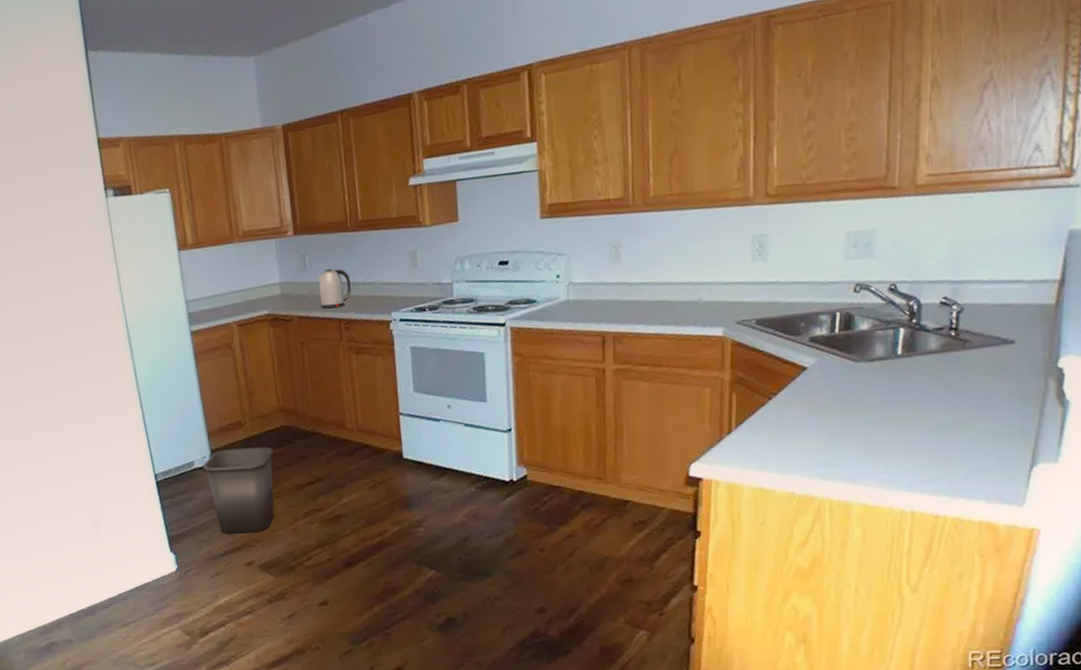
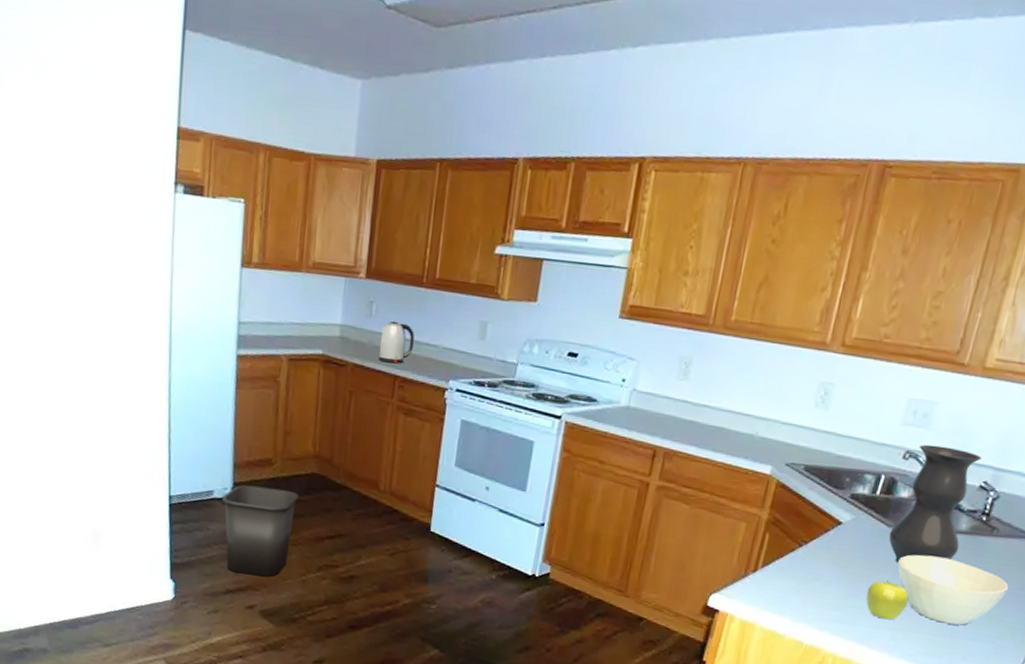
fruit: none [849,414,894,454] -> present [865,579,909,620]
vase: none [858,270,936,395] -> present [888,444,982,563]
bowl: none [874,380,995,446] -> present [897,554,1008,626]

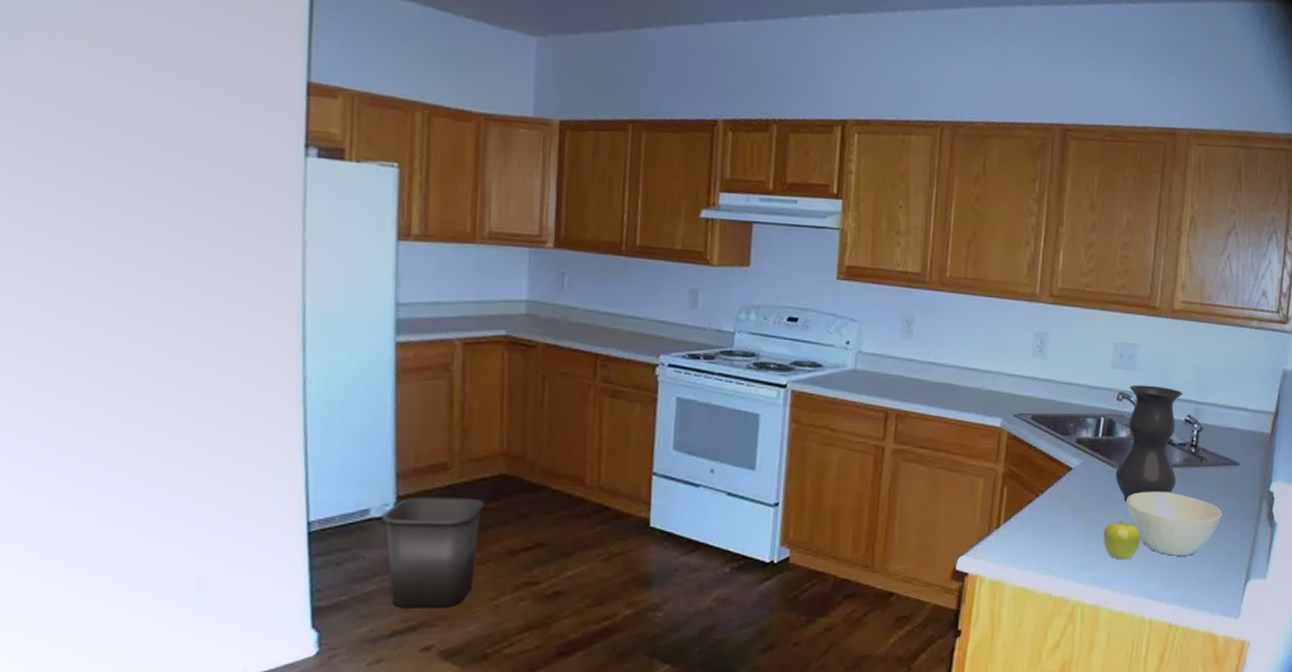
kettle: present [378,321,415,364] -> none [574,293,617,341]

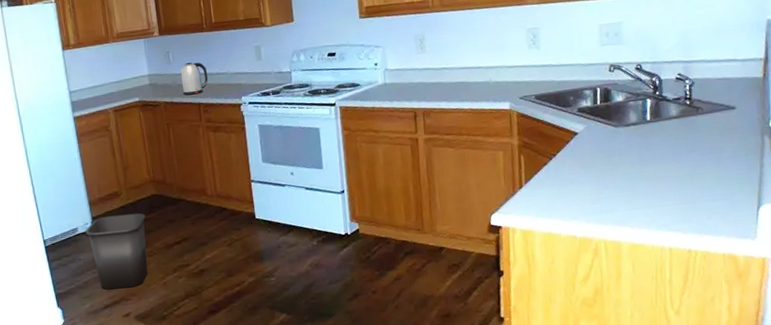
kettle: none [574,293,617,341] -> present [180,62,208,96]
fruit: present [1103,520,1140,560] -> none [614,169,650,202]
vase: present [1115,384,1183,502] -> none [617,53,676,154]
bowl: present [1126,491,1222,556] -> none [631,140,725,193]

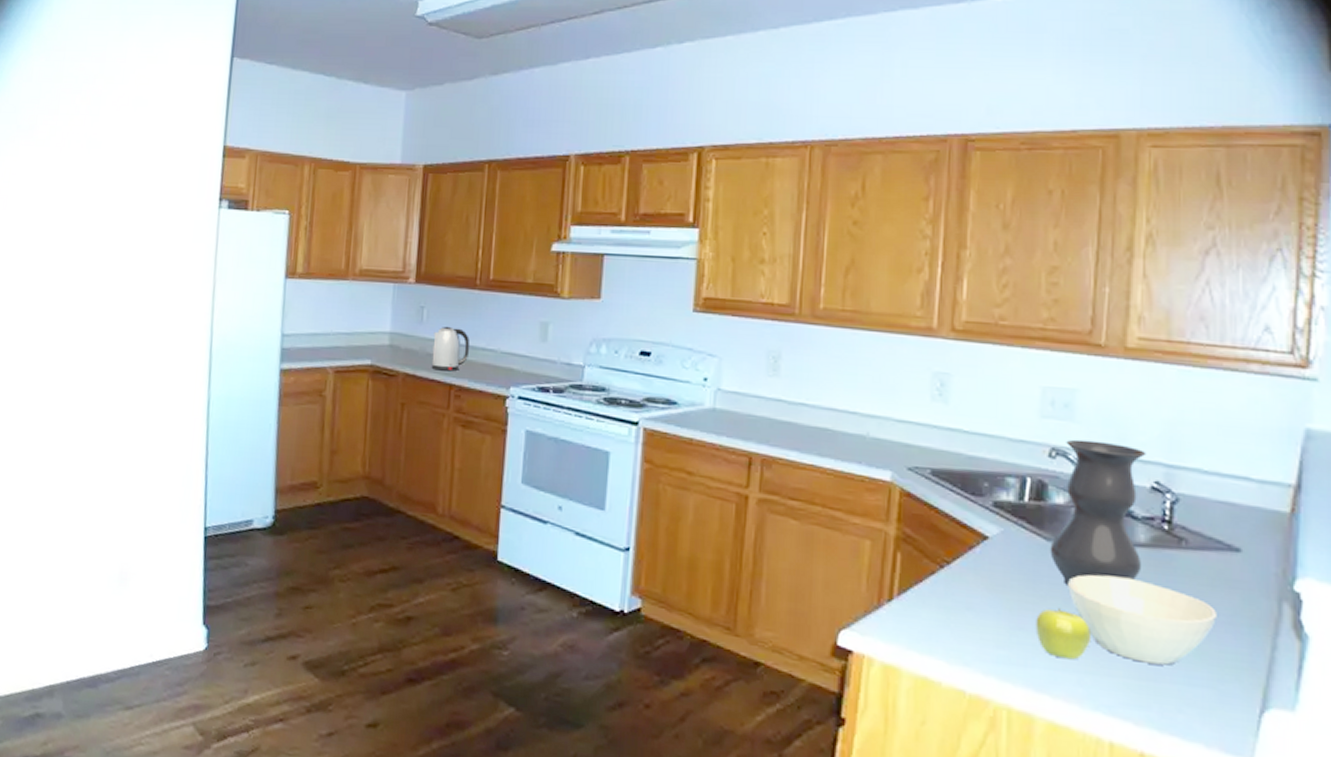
waste bin: present [86,212,148,290] -> none [263,512,347,621]
fruit: none [614,169,650,202] -> present [1035,607,1090,660]
vase: none [617,53,676,154] -> present [1050,439,1146,585]
bowl: none [631,140,725,193] -> present [1068,574,1216,666]

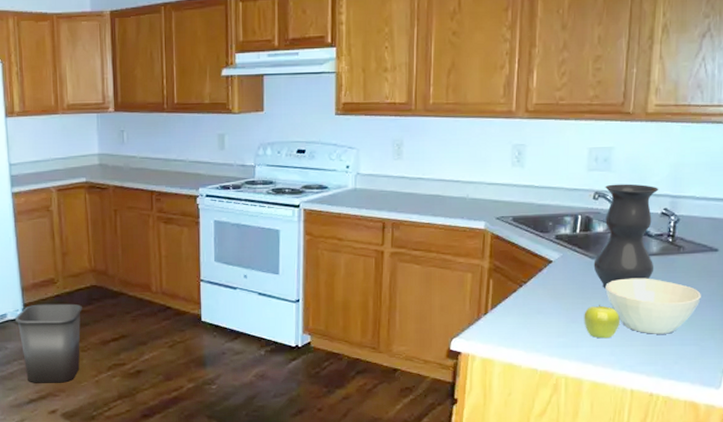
waste bin: none [263,512,347,621] -> present [15,303,82,383]
kettle: present [431,326,470,372] -> none [134,144,165,181]

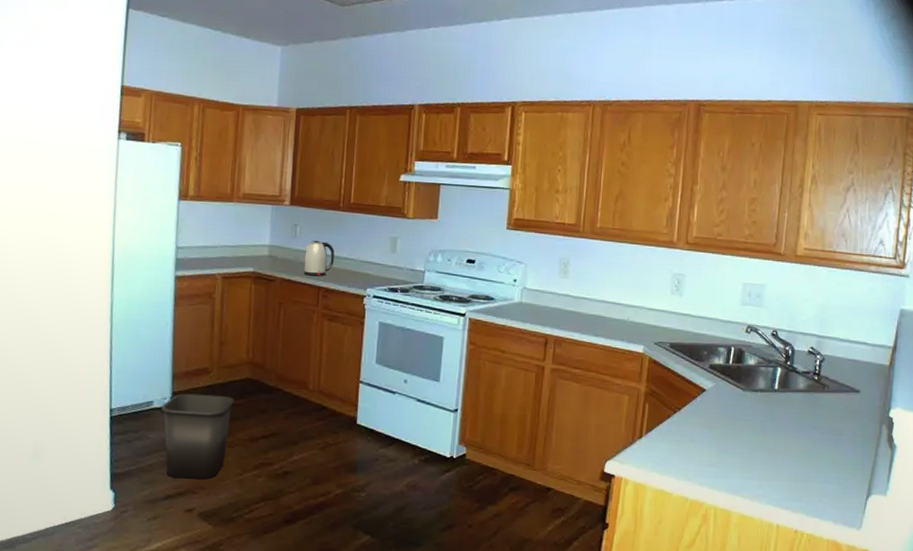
kettle: none [134,144,165,181] -> present [303,240,335,277]
fruit: present [584,304,620,339] -> none [734,436,768,471]
vase: present [593,184,659,288] -> none [744,319,806,421]
bowl: present [605,278,701,334] -> none [755,412,844,471]

